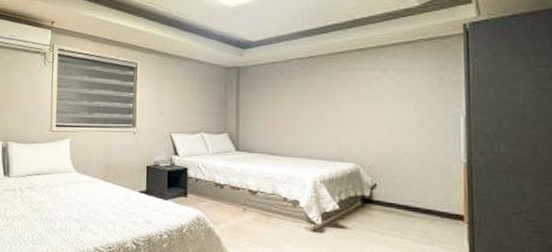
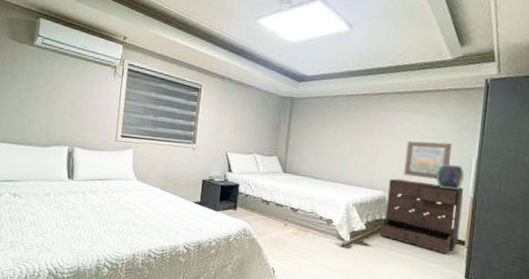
dresser: none [356,147,456,233] -> present [379,178,464,255]
wall art: none [377,101,433,144] -> present [404,140,453,179]
decorative urn: none [417,126,453,154] -> present [435,164,465,189]

